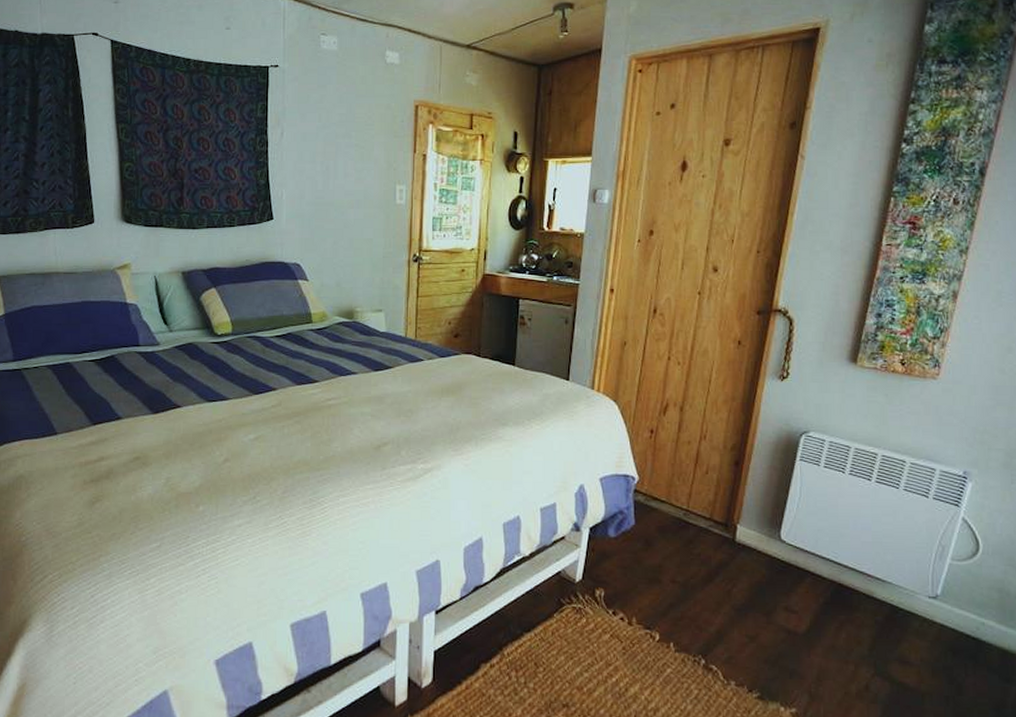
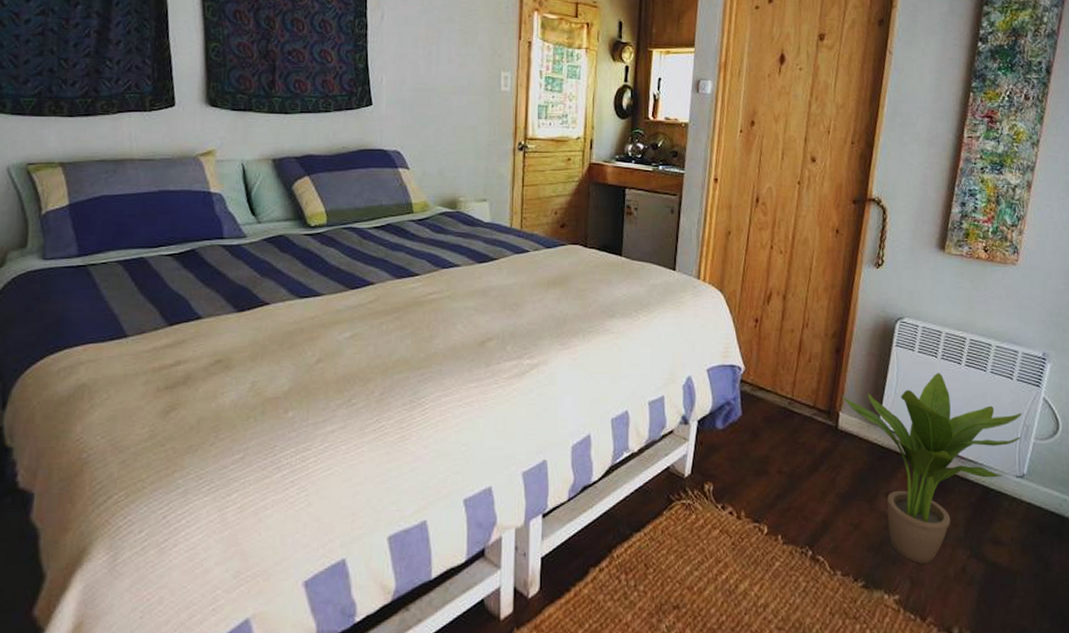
potted plant: none [740,489,938,679] -> present [841,373,1023,564]

